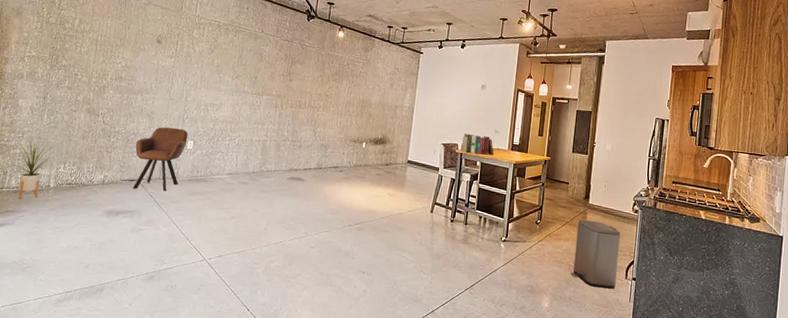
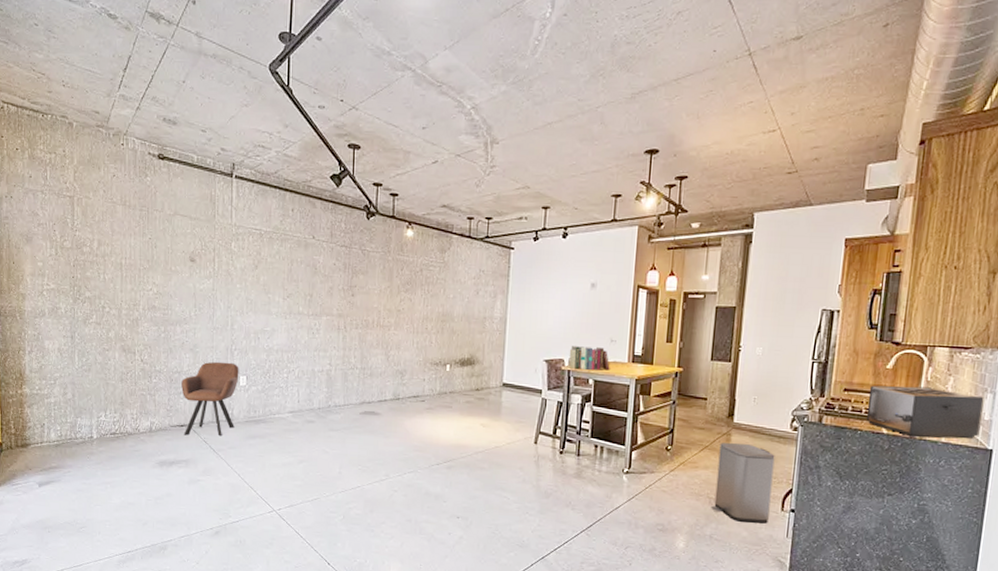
house plant: present [15,138,53,199] -> none [49,385,90,454]
toaster: none [689,180,774,227] -> present [866,385,983,439]

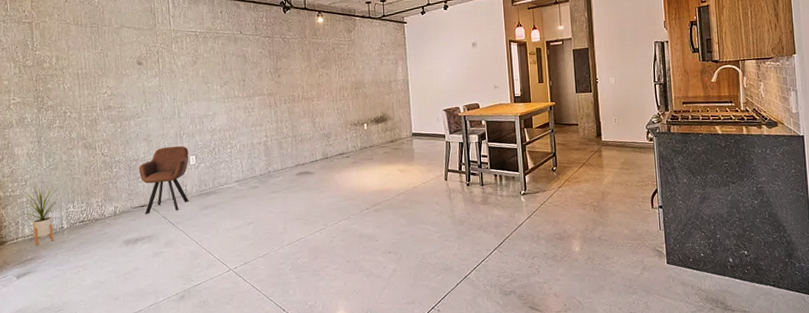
house plant: none [49,385,90,454] -> present [21,184,59,246]
books: present [569,345,610,371] -> none [462,93,497,115]
pedal bin: present [711,443,775,524] -> none [594,157,643,222]
toaster: present [866,385,983,439] -> none [702,92,790,134]

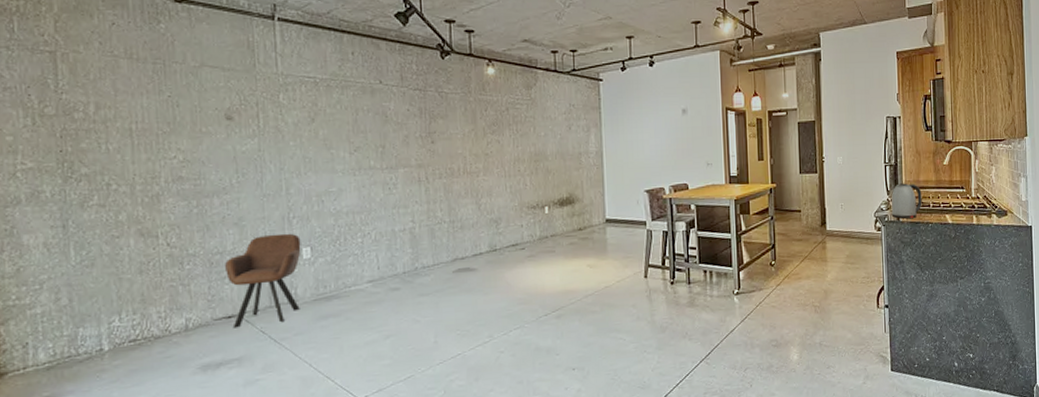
house plant: present [21,184,59,246] -> none [32,288,97,377]
kettle: none [661,99,692,131] -> present [891,183,922,220]

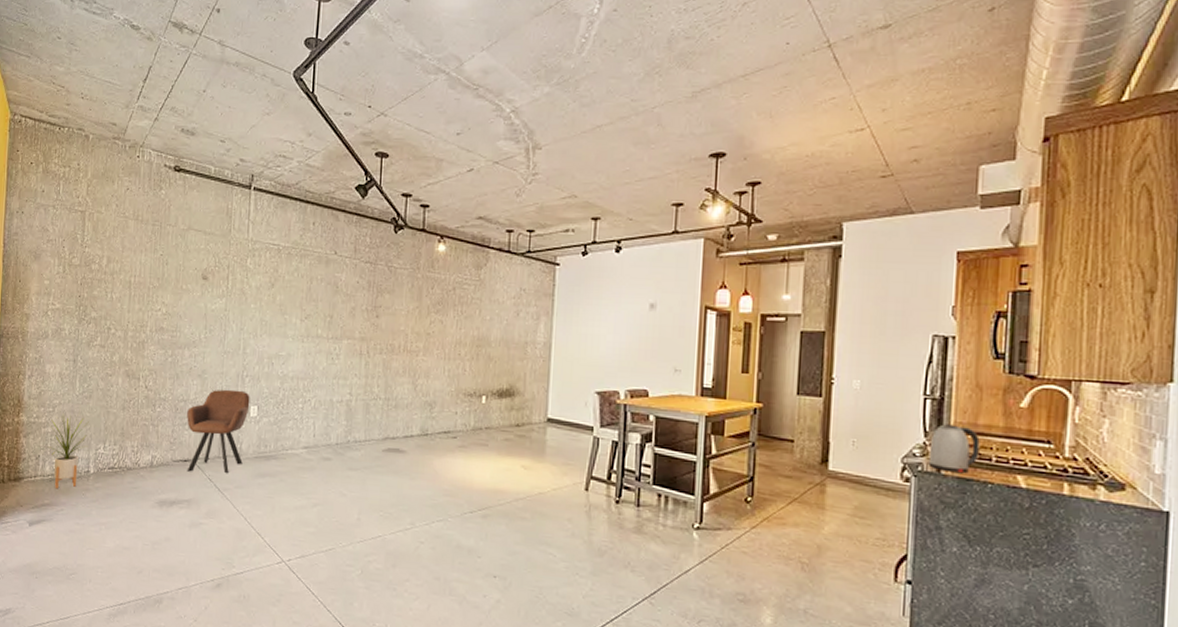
house plant: none [32,288,97,377] -> present [46,413,89,489]

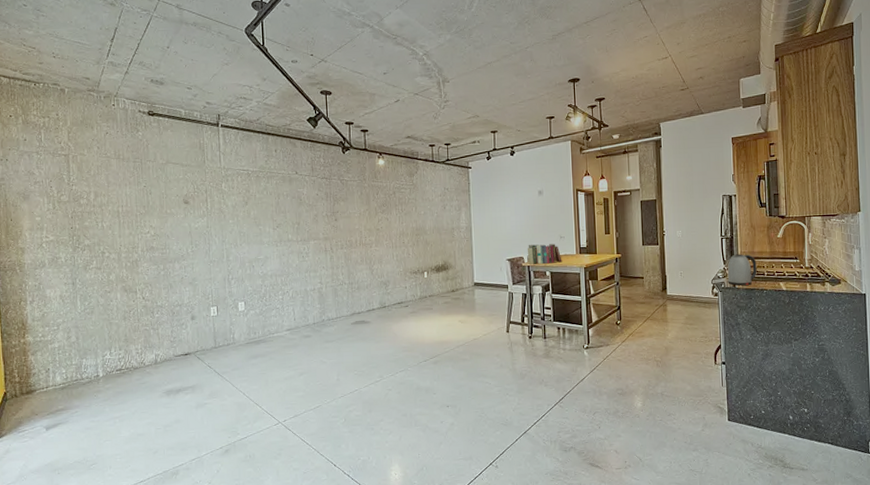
house plant: present [46,413,89,489] -> none [52,329,95,395]
armchair: present [187,389,250,474] -> none [183,291,238,363]
books: none [625,375,675,406] -> present [527,244,562,265]

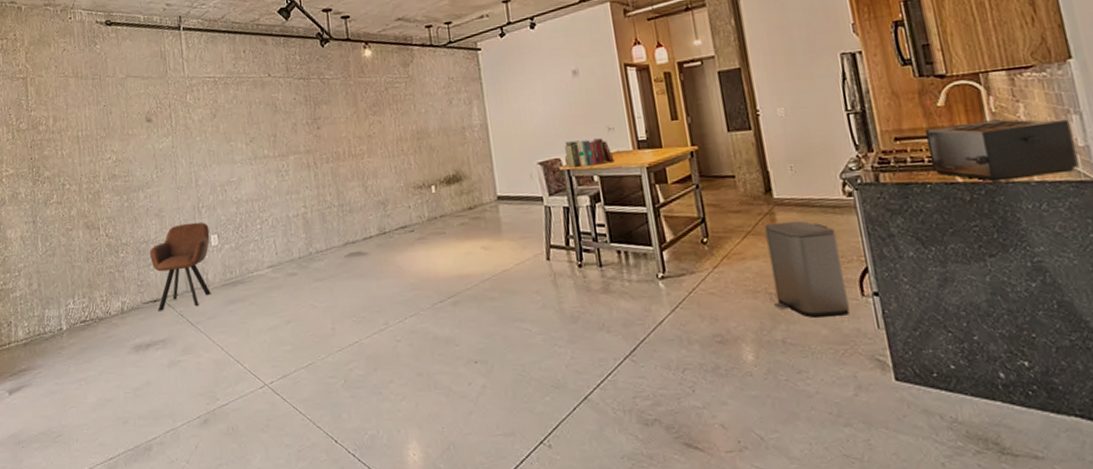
armchair: none [183,291,238,363] -> present [150,222,211,312]
pedal bin: none [659,312,706,378] -> present [764,221,850,318]
kettle: present [727,254,757,286] -> none [862,134,912,181]
toaster: none [767,249,853,291] -> present [924,119,1078,182]

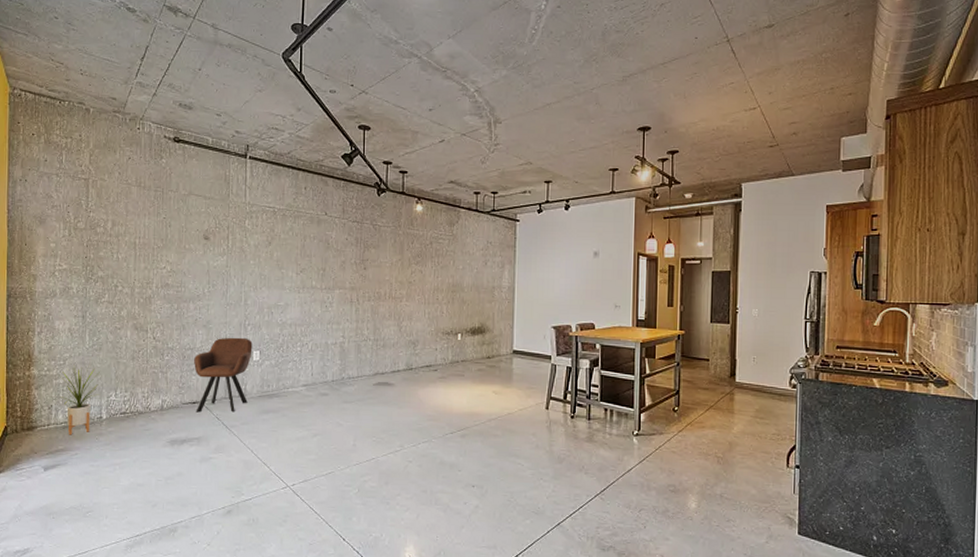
house plant: none [14,275,57,353] -> present [58,365,100,435]
books: present [564,138,615,169] -> none [576,311,616,336]
pedal bin: present [764,221,850,318] -> none [720,402,777,481]
toaster: present [924,119,1078,182] -> none [859,342,964,391]

